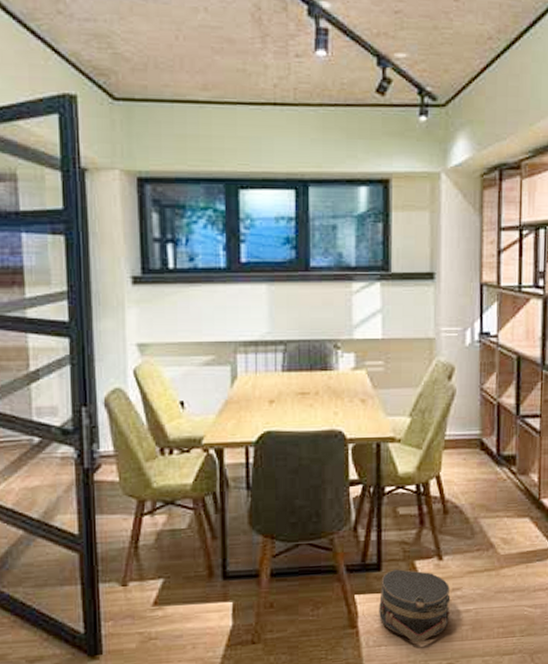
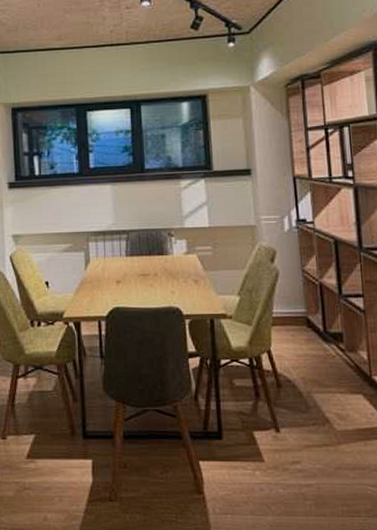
hat box: present [379,568,451,643] -> none [222,438,292,514]

